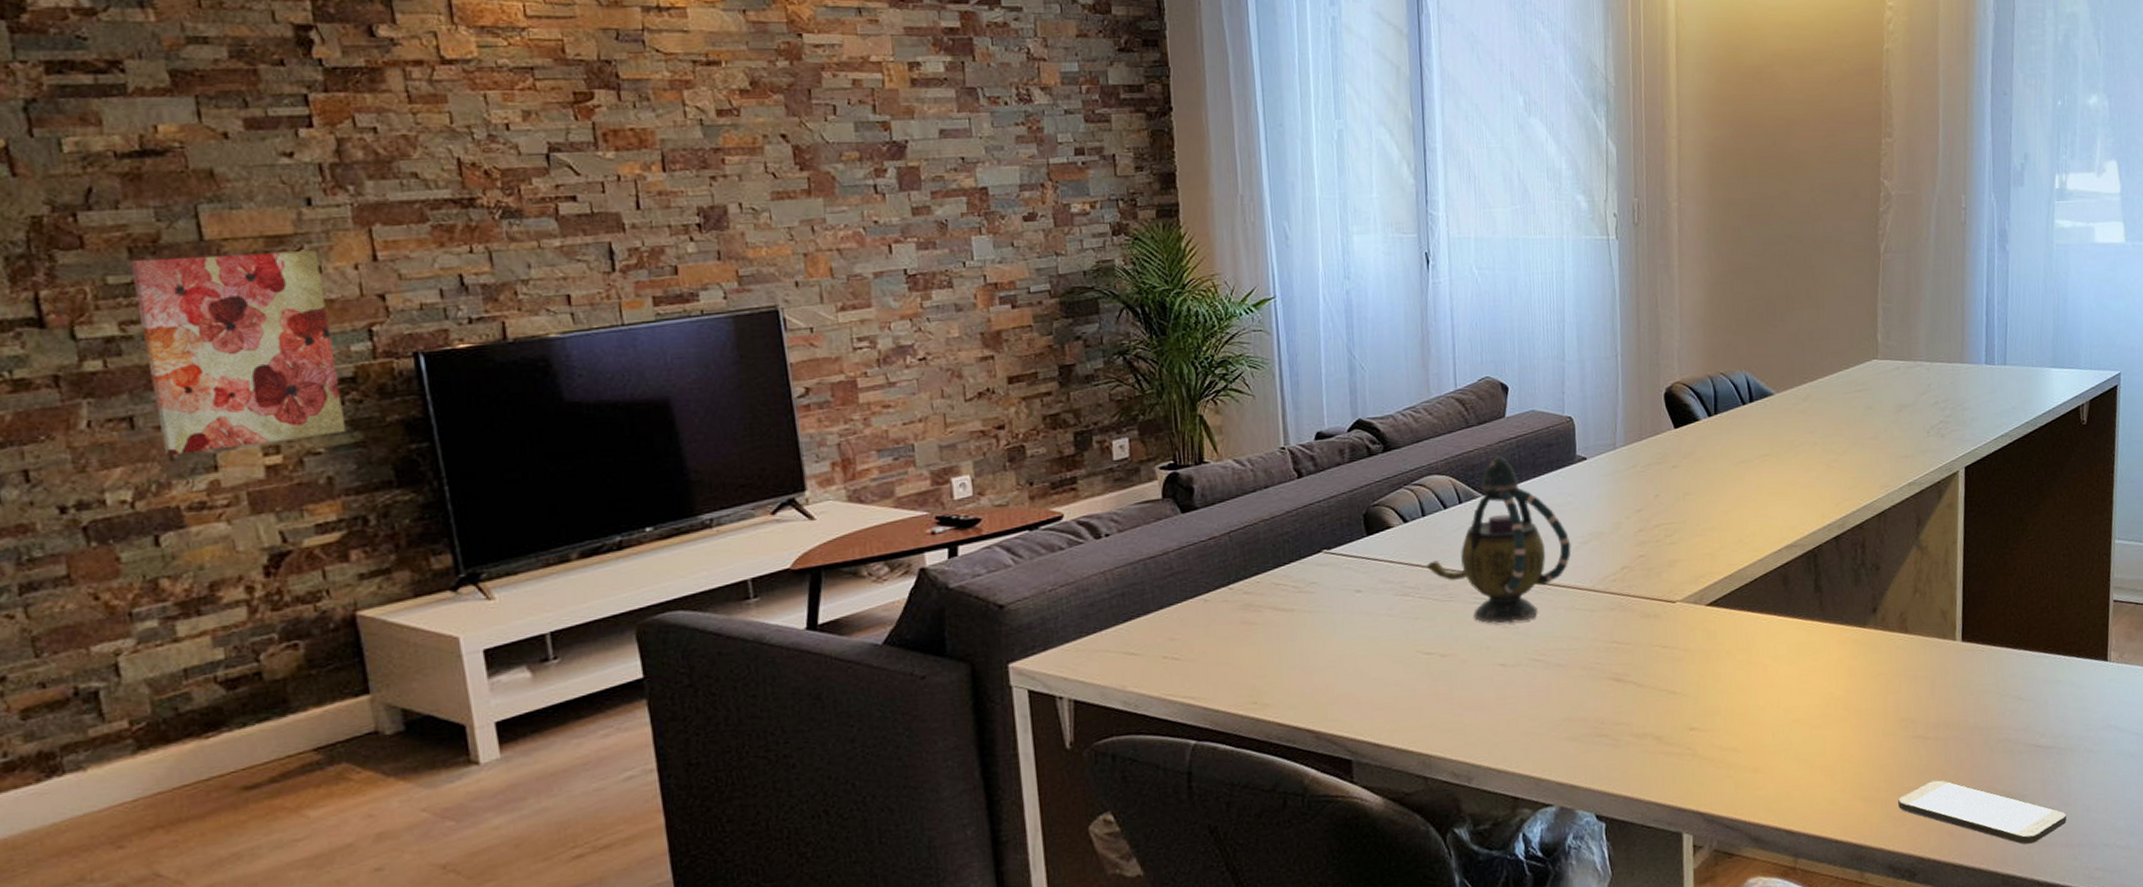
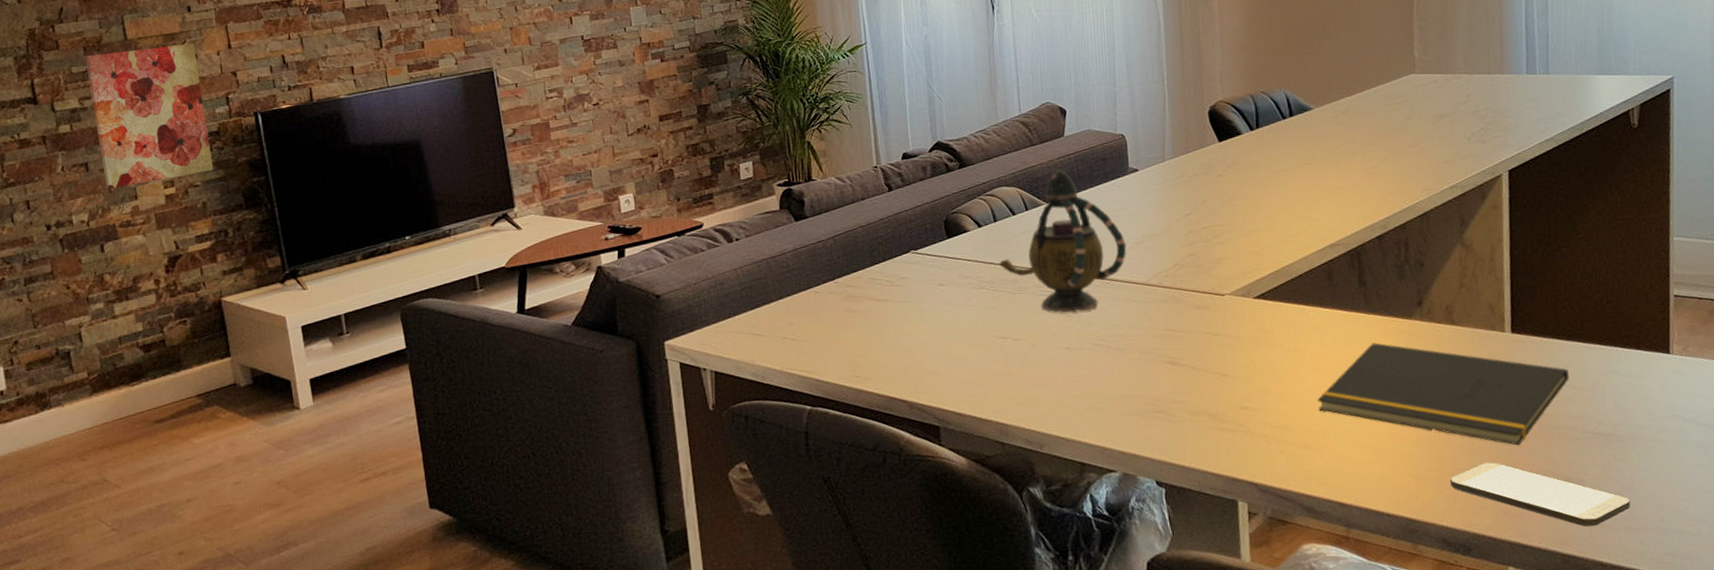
notepad: none [1768,653,2015,762] -> present [1317,342,1569,446]

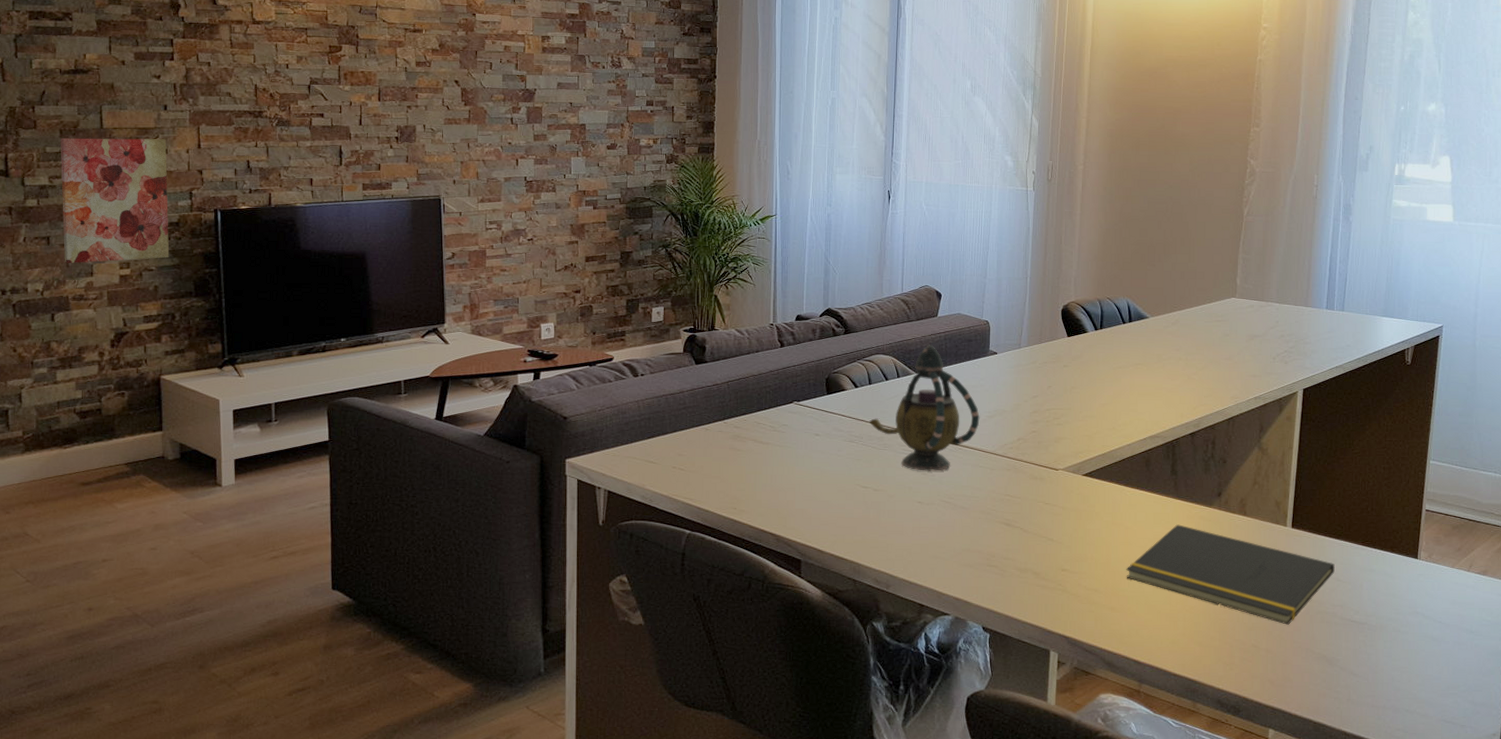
smartphone: present [1450,462,1631,527] -> none [1229,637,1373,701]

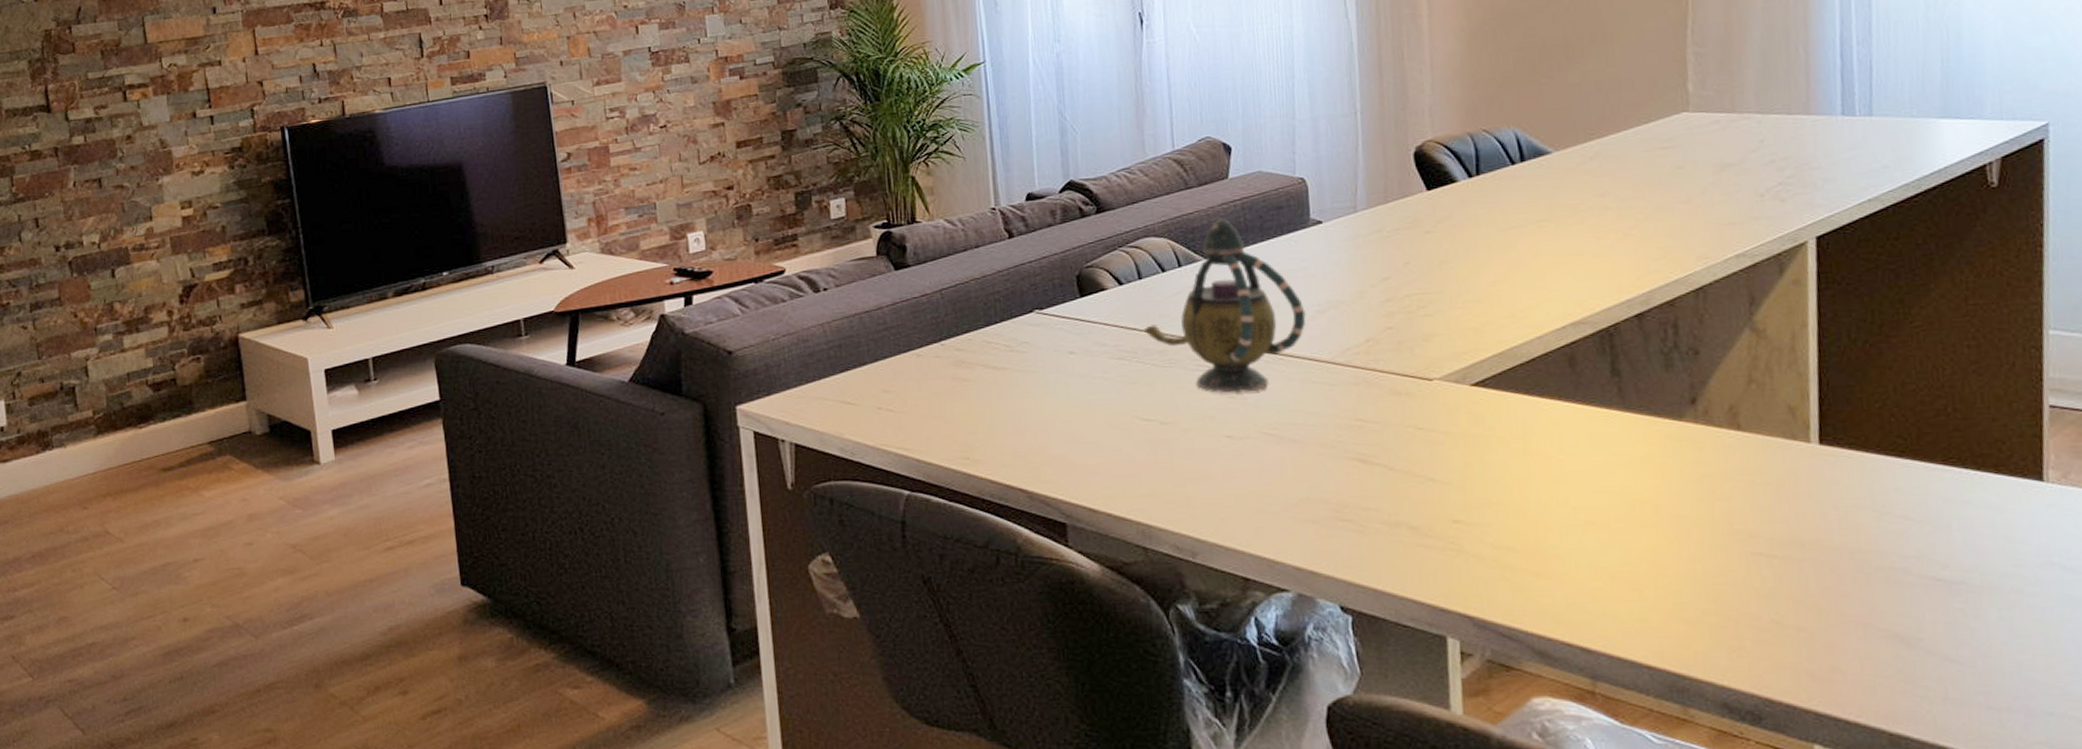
wall art: present [60,138,170,263] -> none [102,48,235,208]
notepad: present [1126,524,1335,625] -> none [1553,448,1900,589]

